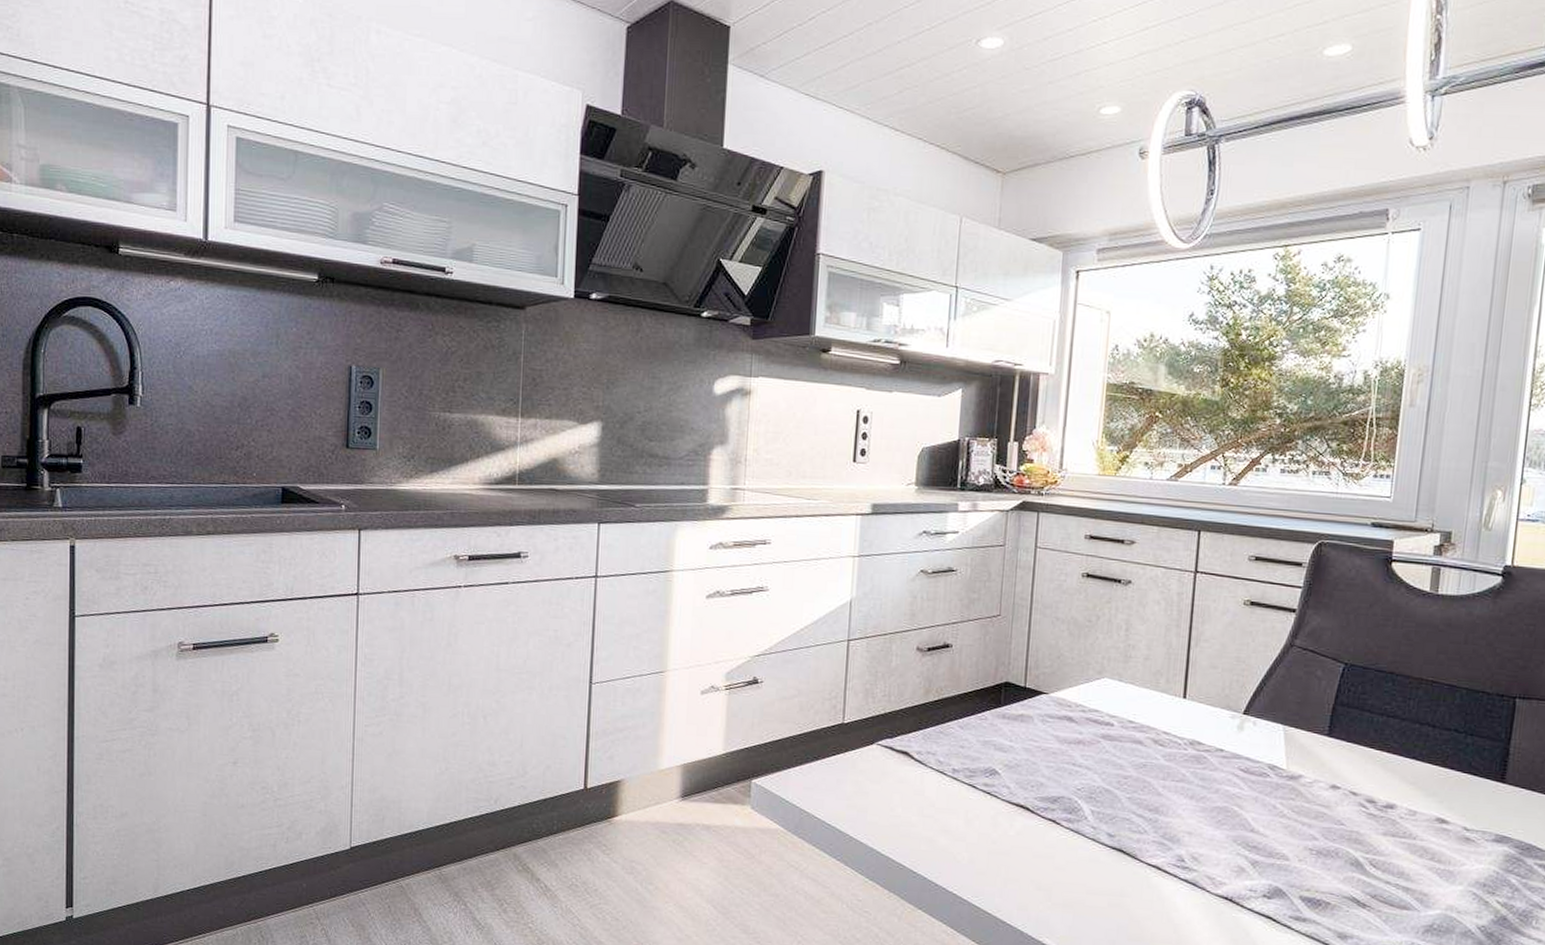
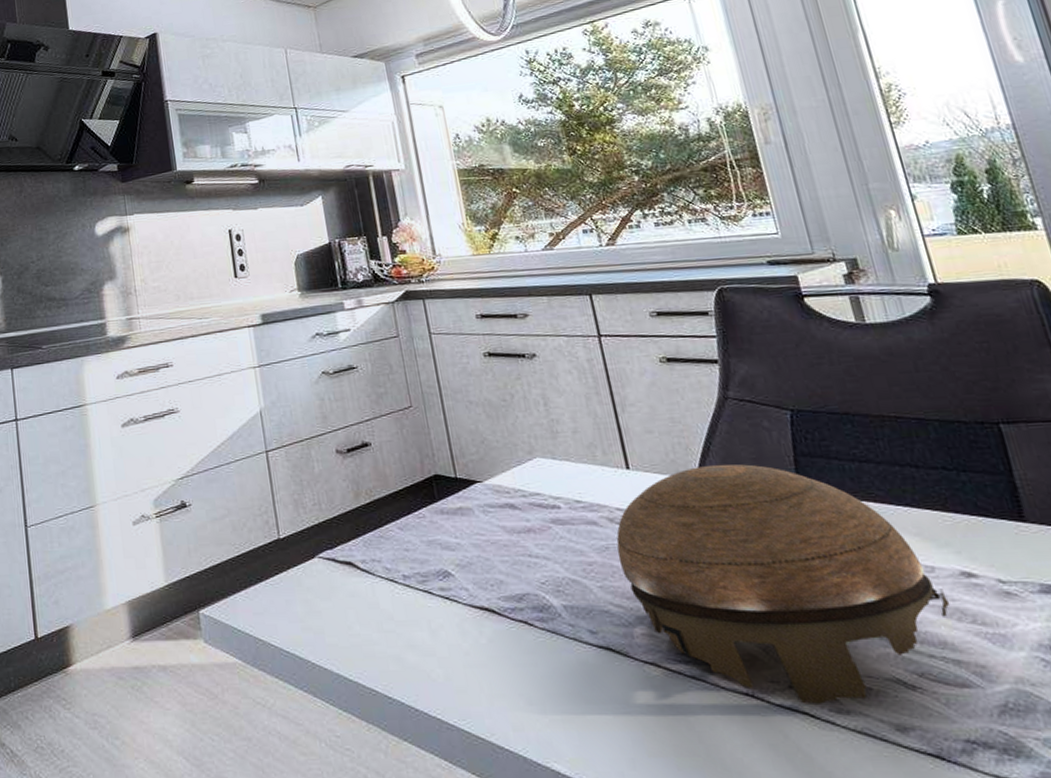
decorative bowl: none [1152,703,1418,912] -> present [616,464,950,704]

